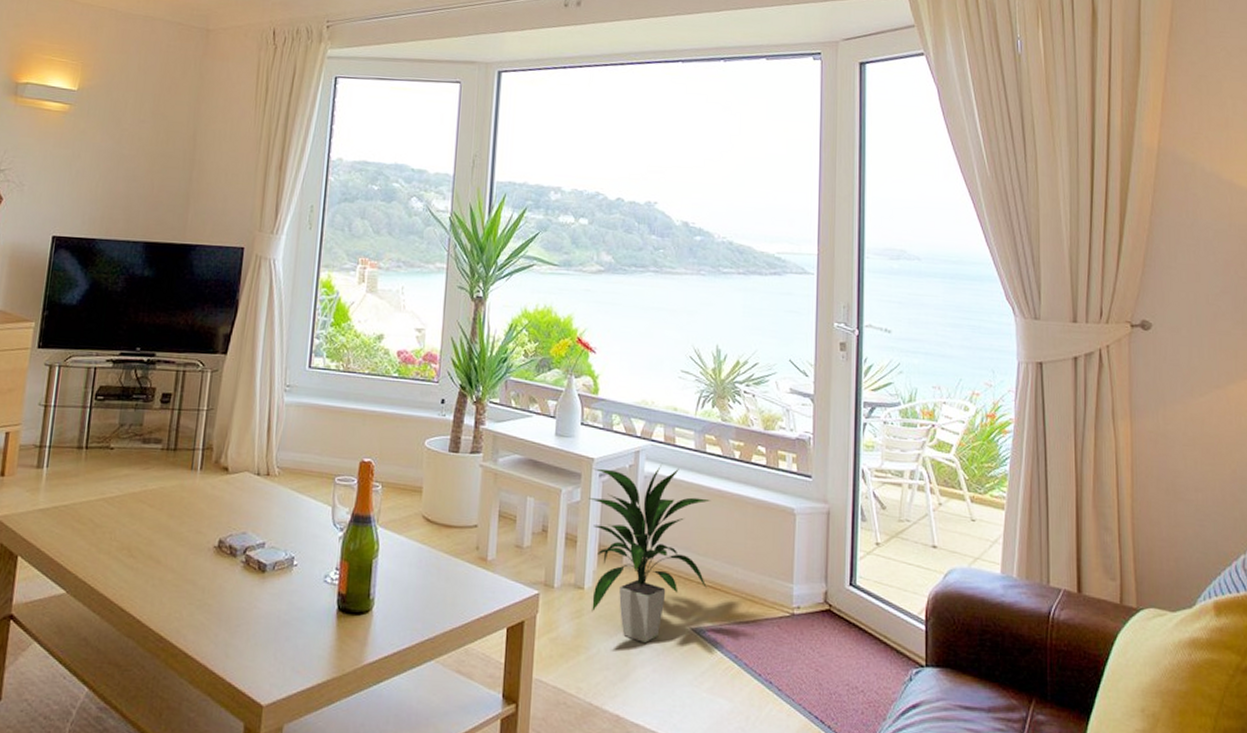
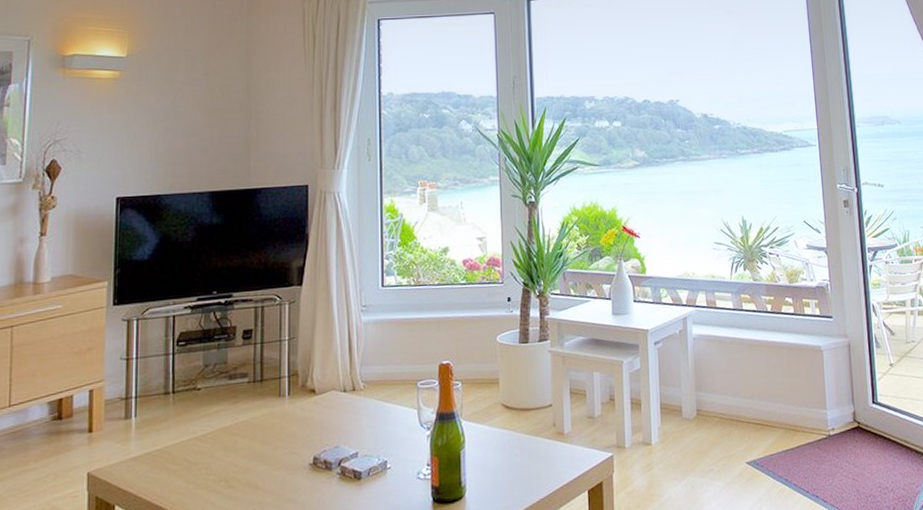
indoor plant: present [588,465,711,643] -> none [646,326,756,482]

